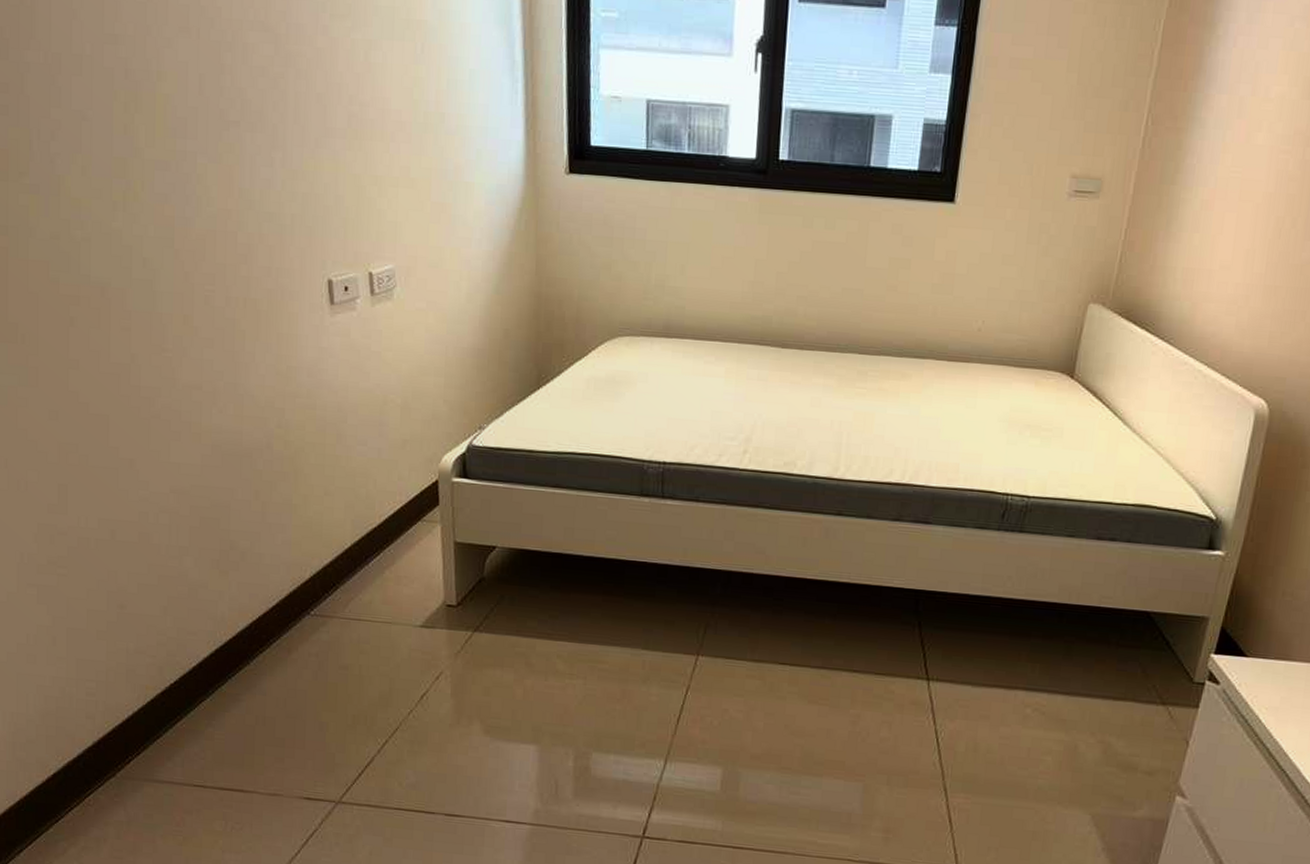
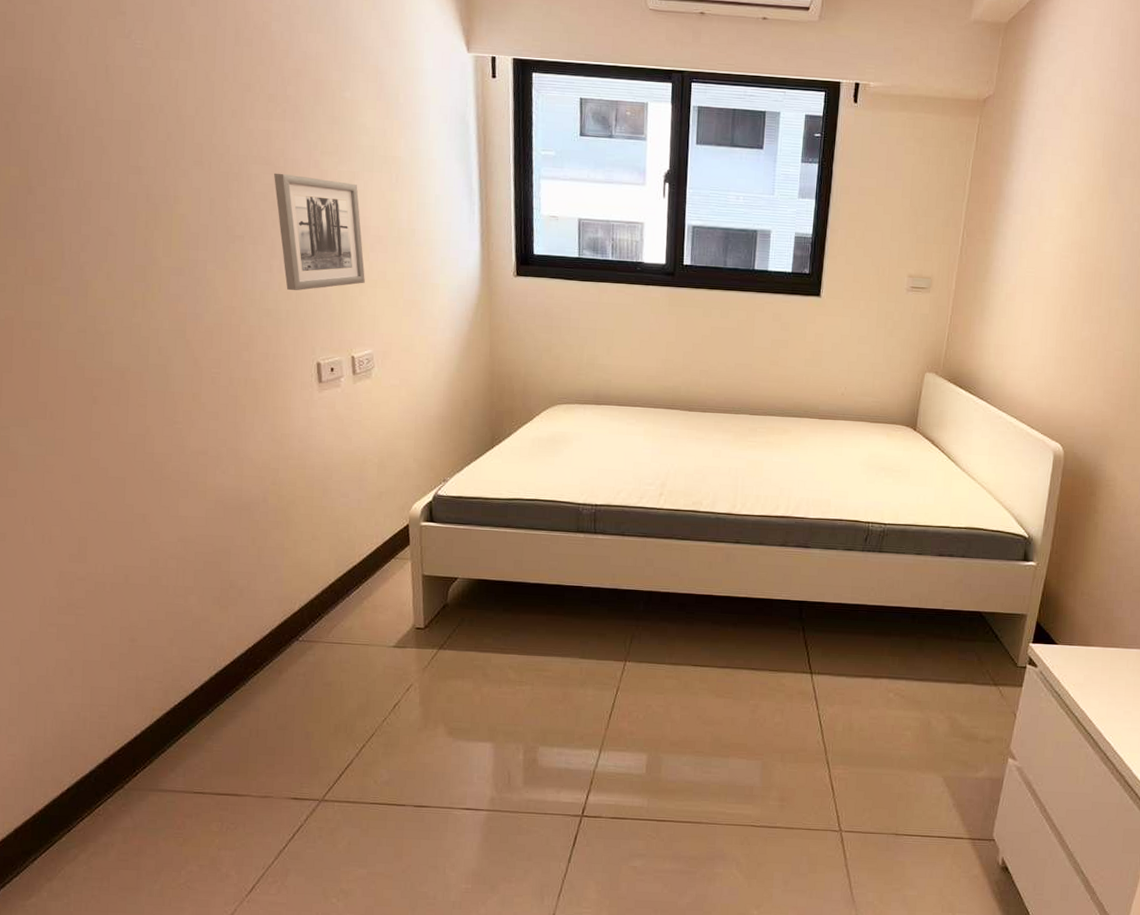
wall art: none [274,41,385,191] -> present [274,173,365,291]

